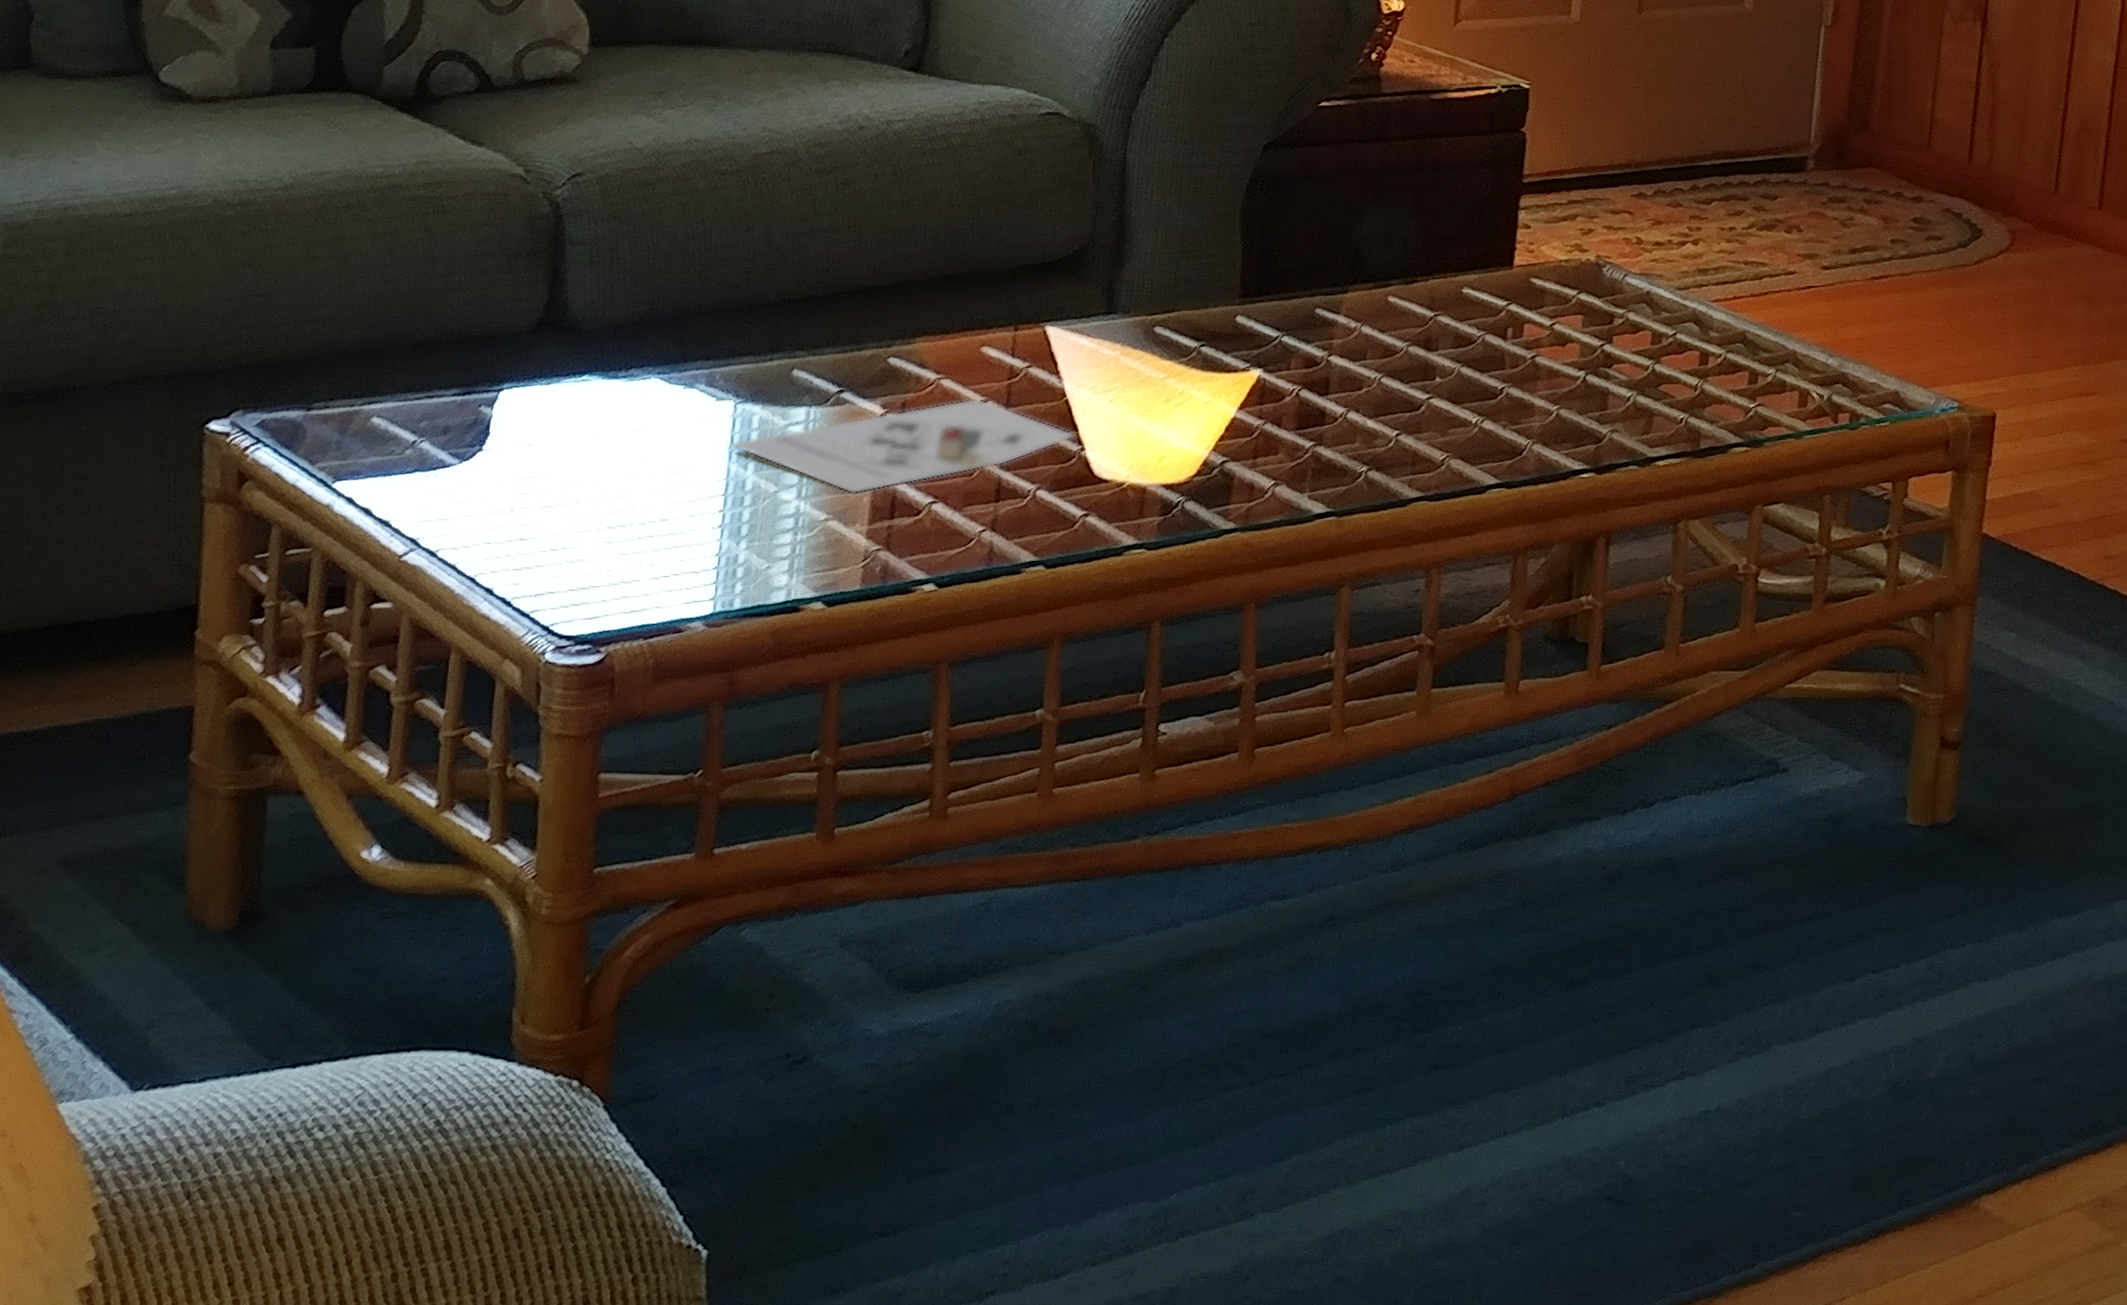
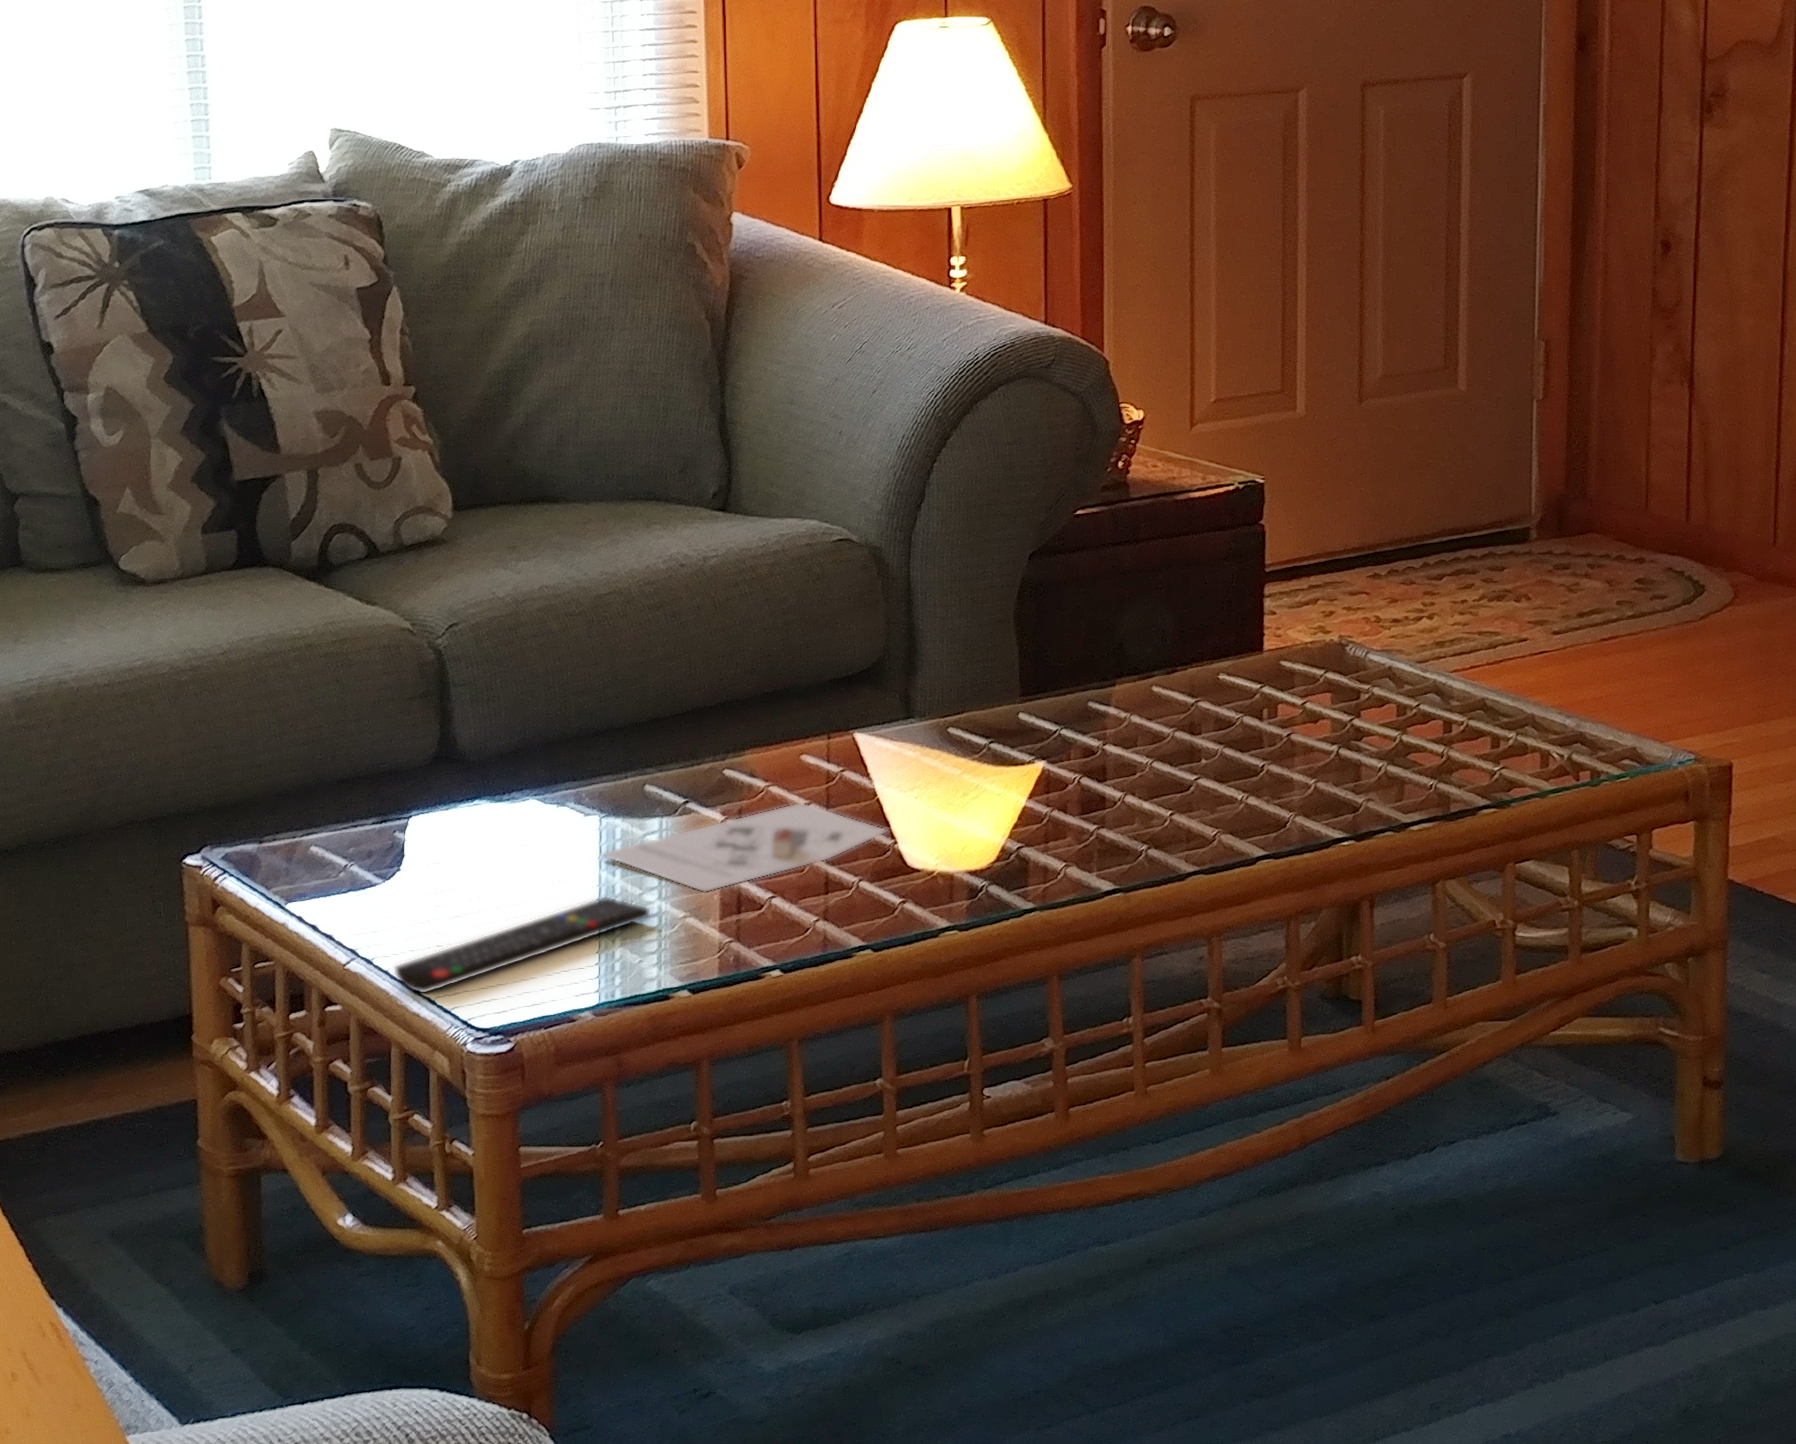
remote control: none [461,490,788,595] -> present [392,895,652,995]

